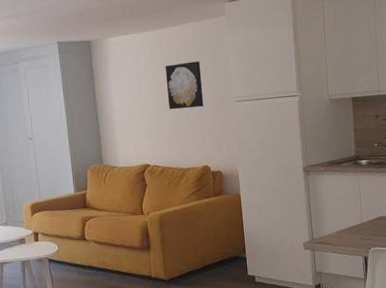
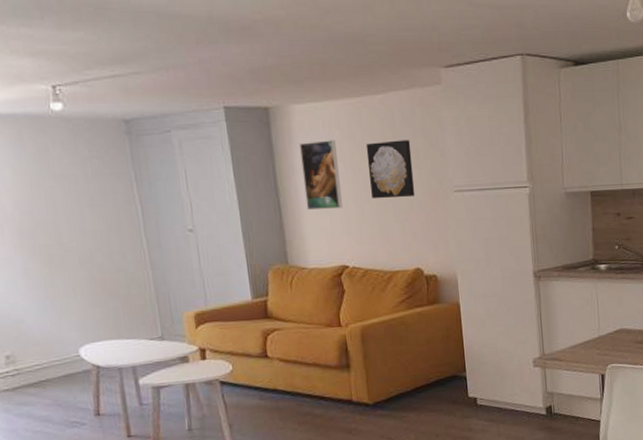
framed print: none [114,64,147,120] -> present [300,140,343,210]

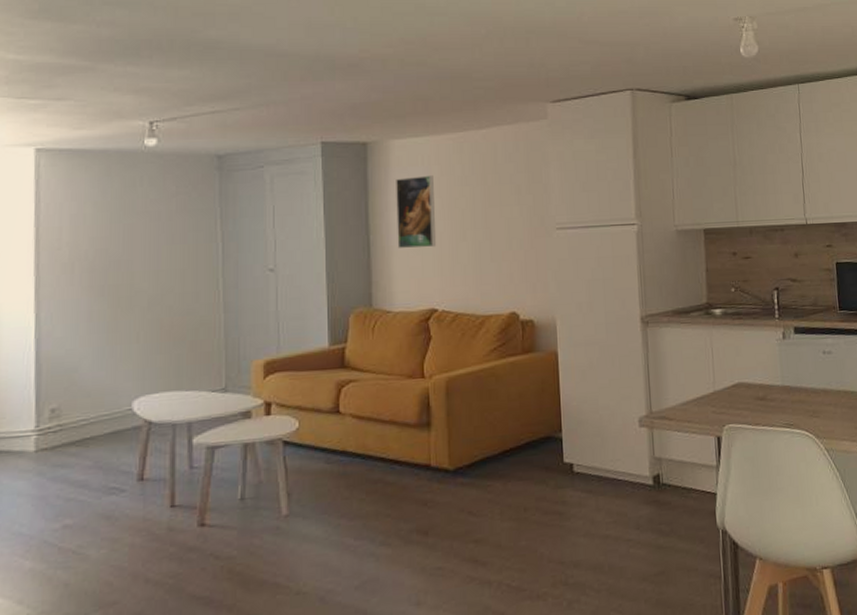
wall art: present [365,140,415,199] -> none [465,175,515,237]

